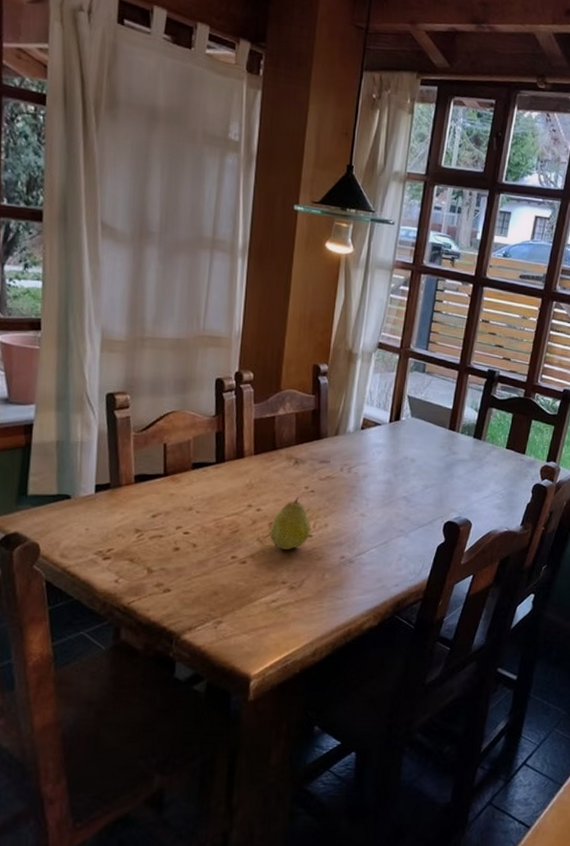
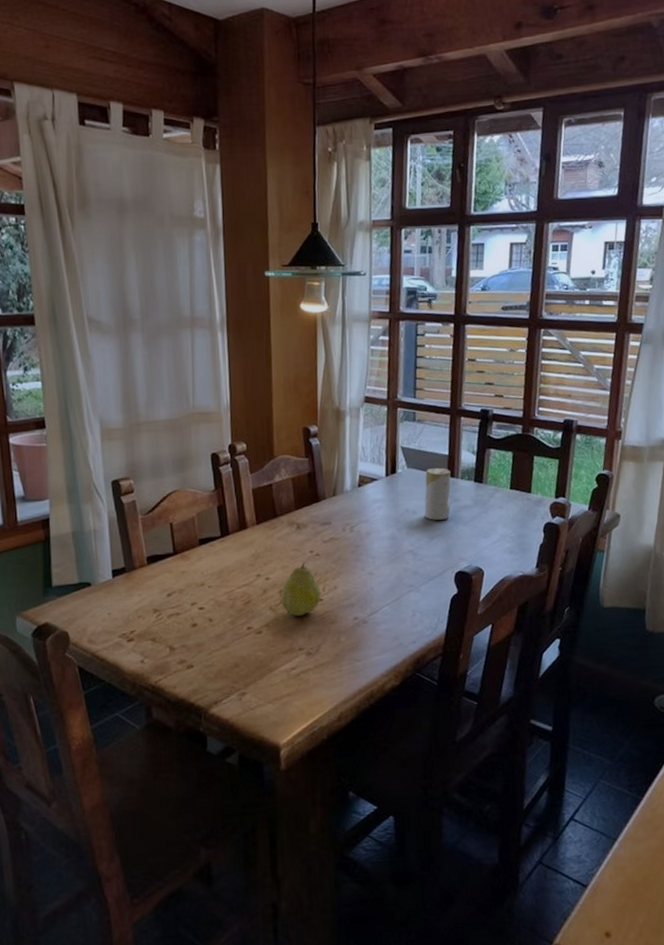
candle: none [422,419,452,470] -> present [424,467,451,520]

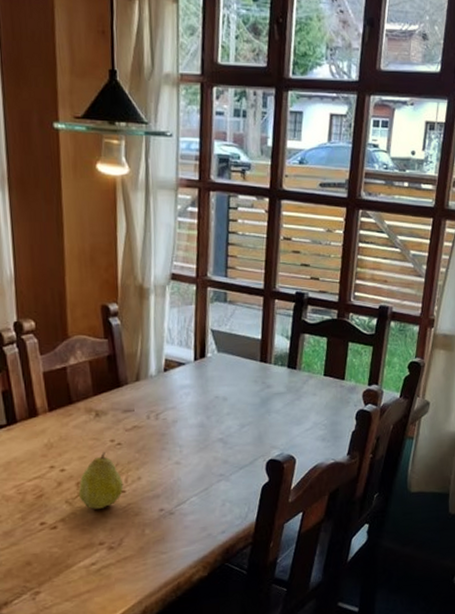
candle: present [424,467,451,520] -> none [235,352,264,407]

